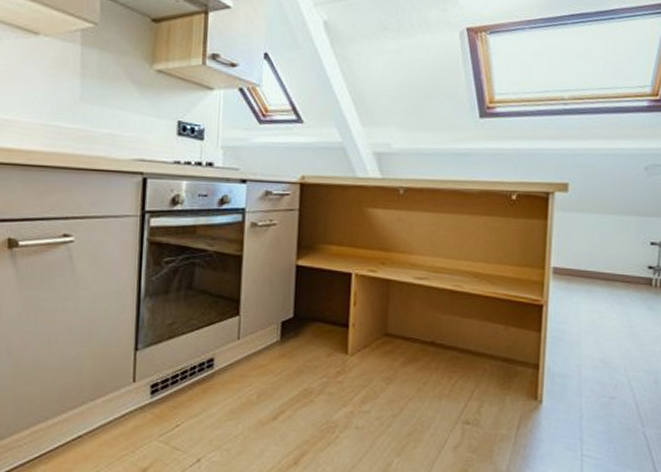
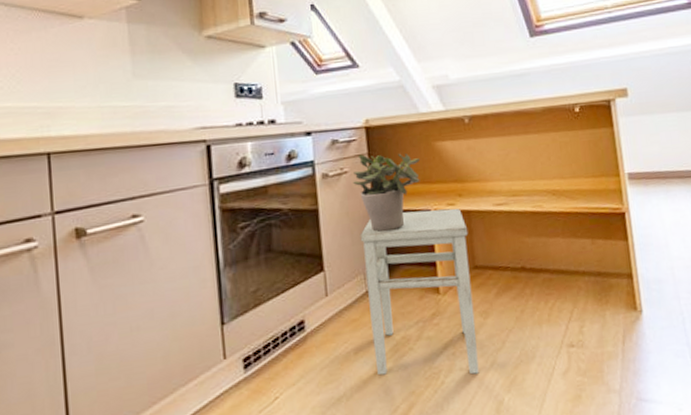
stool: none [275,272,385,434] -> present [360,208,479,375]
potted plant: none [280,209,349,288] -> present [353,153,420,232]

